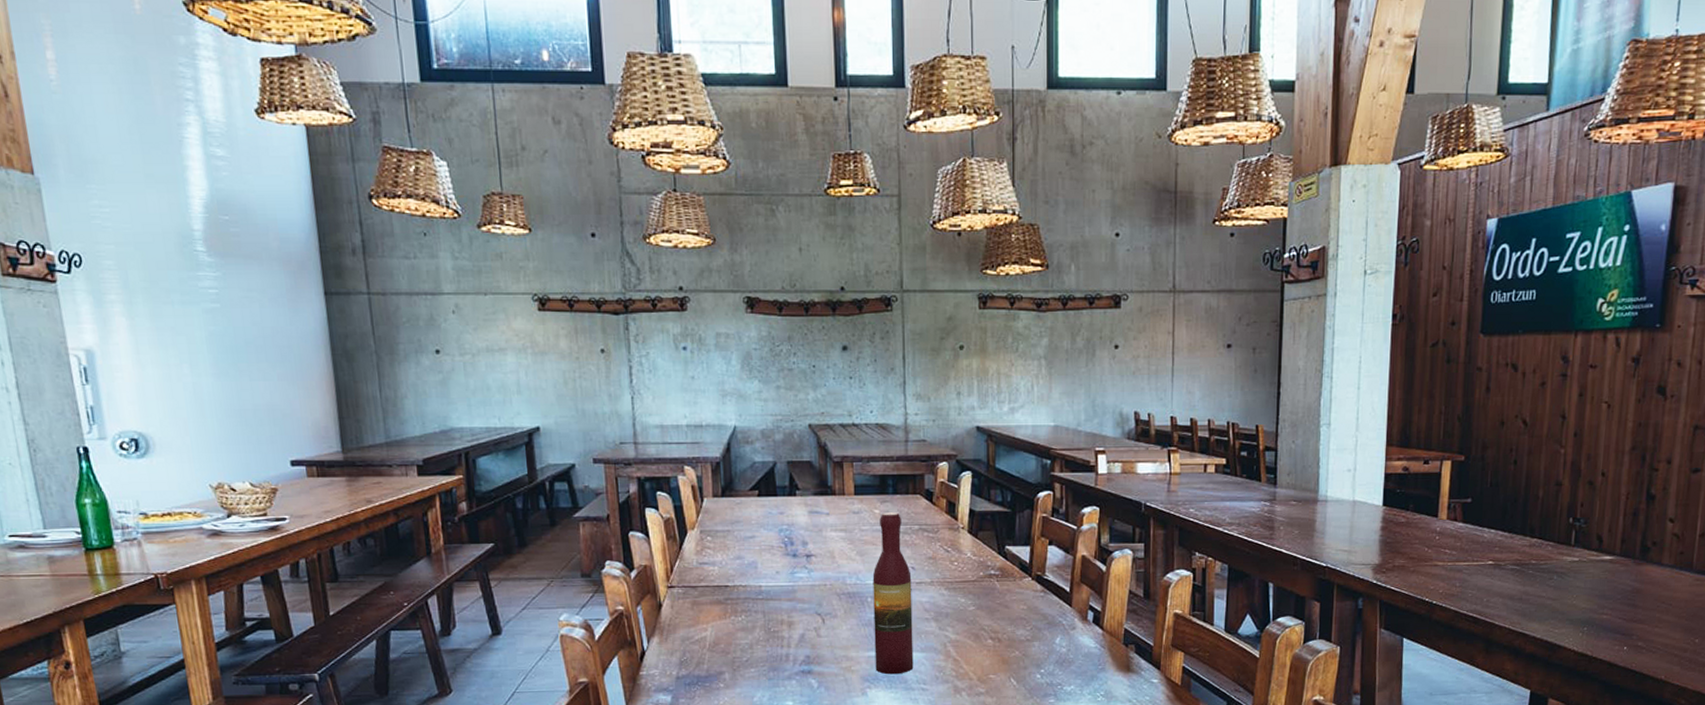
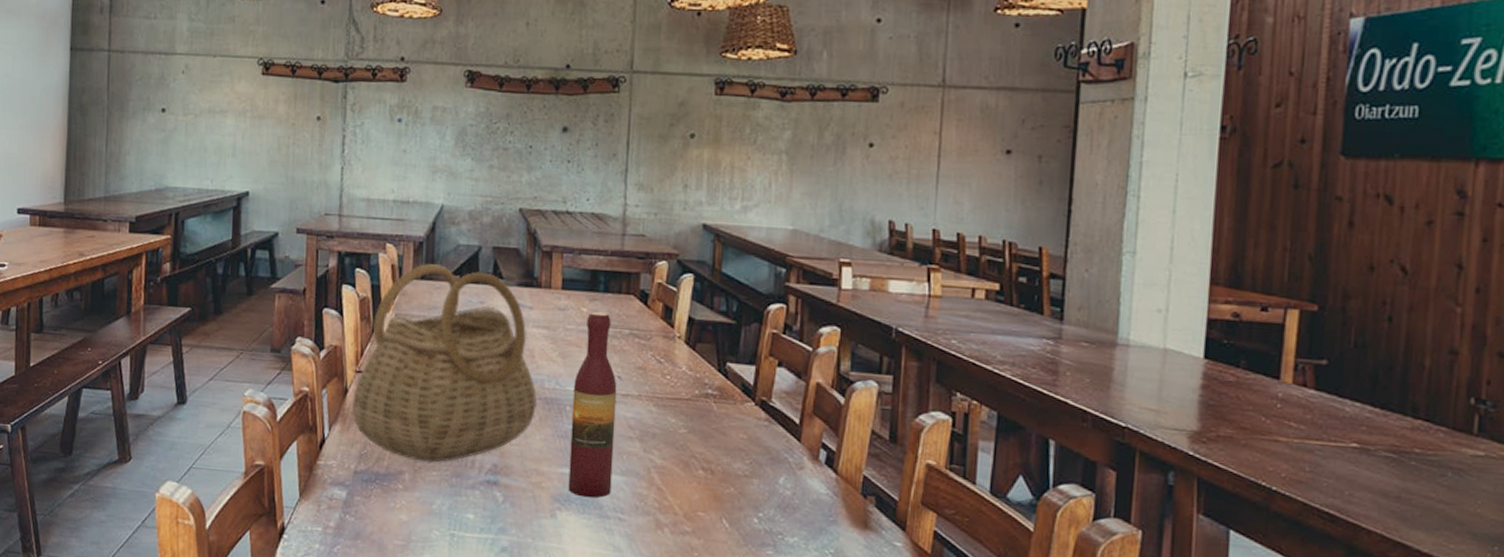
basket: none [667,482,840,661] -> present [352,264,537,463]

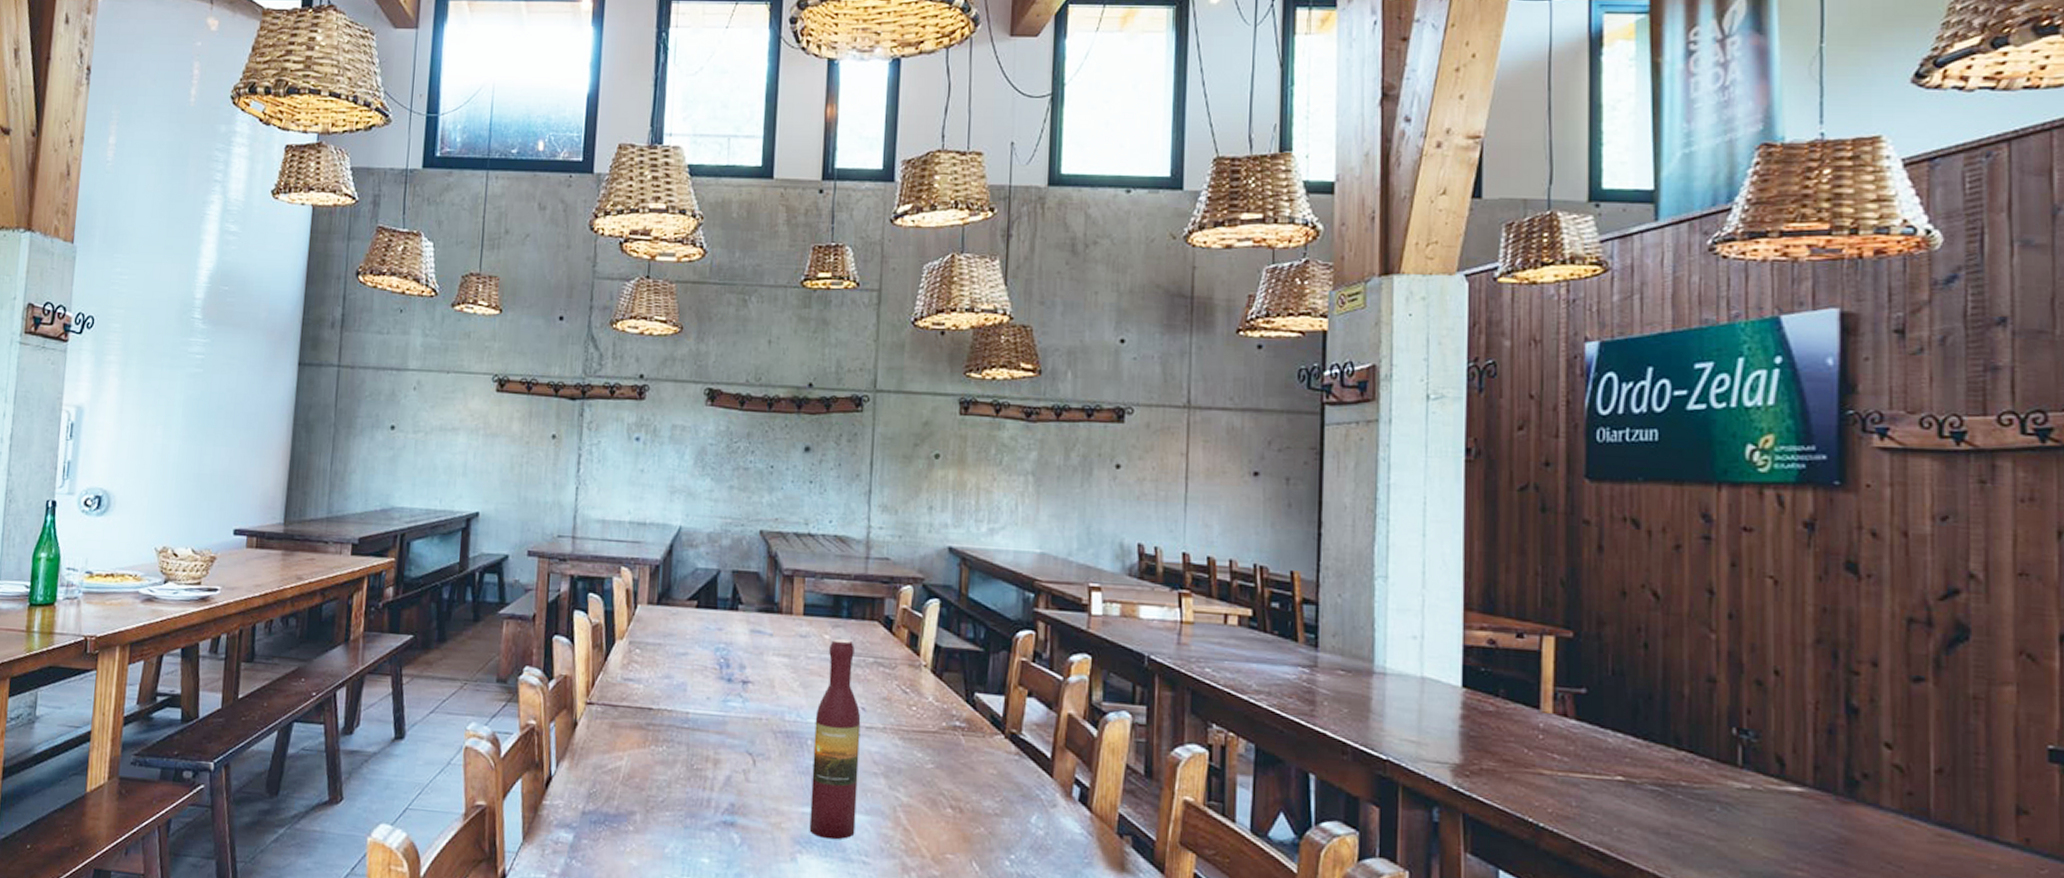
basket: present [352,264,537,463] -> none [581,588,777,802]

